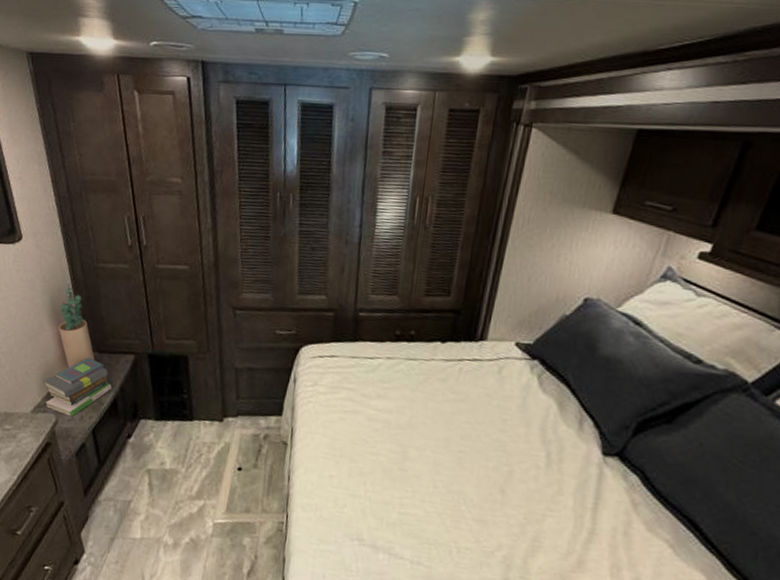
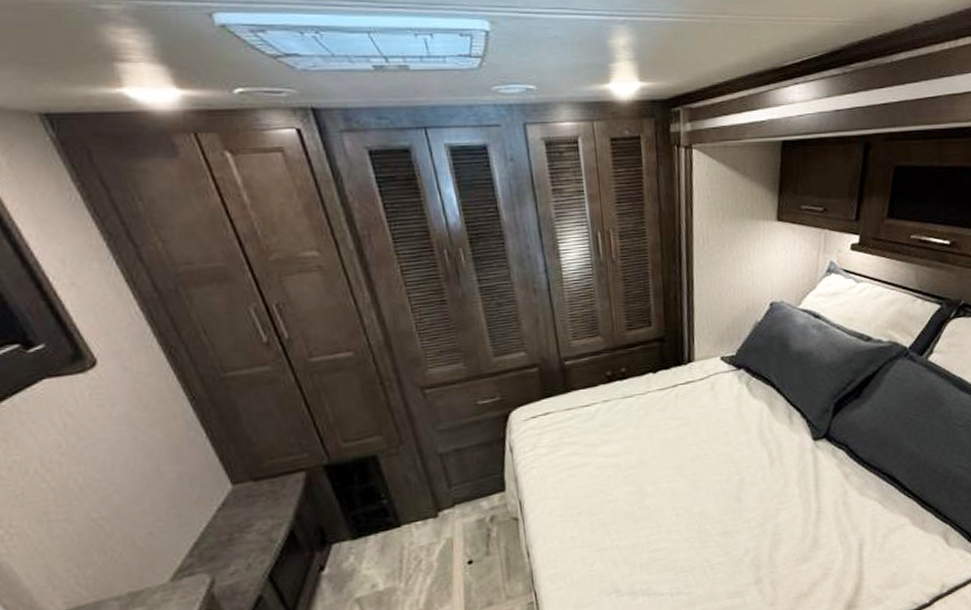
books: present [43,357,112,417] -> none [180,490,283,570]
vase: present [58,283,95,368] -> none [181,406,251,511]

